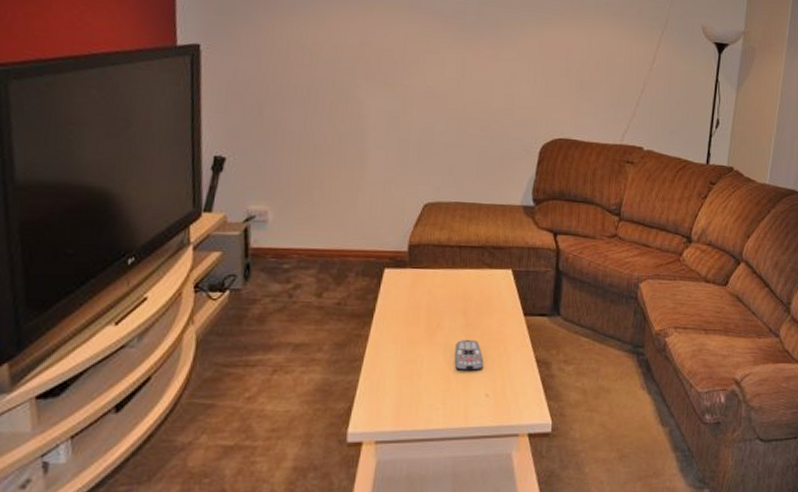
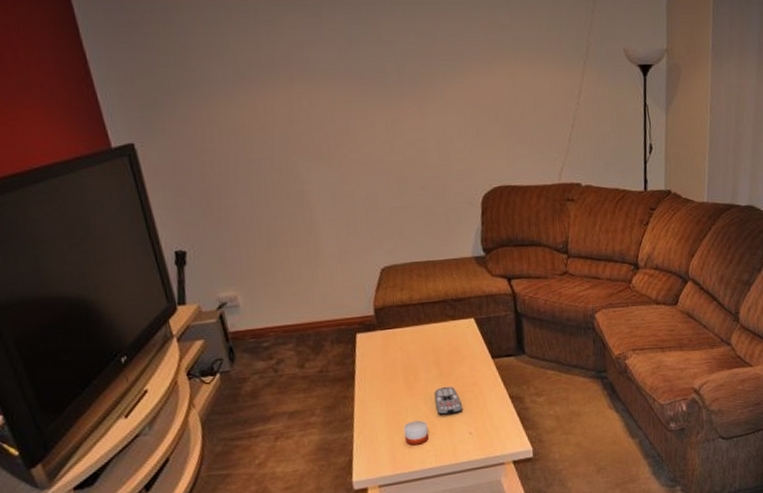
candle: none [414,373,442,401] -> present [403,420,430,446]

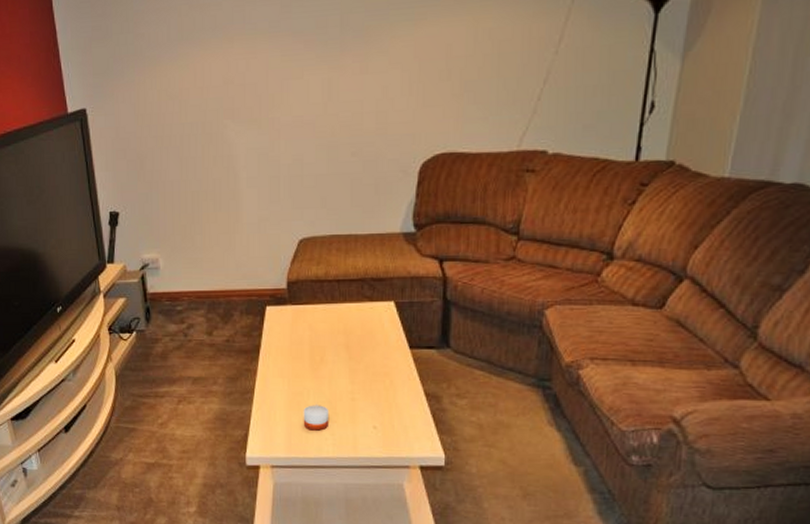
remote control: present [434,386,463,415] -> none [340,372,370,403]

